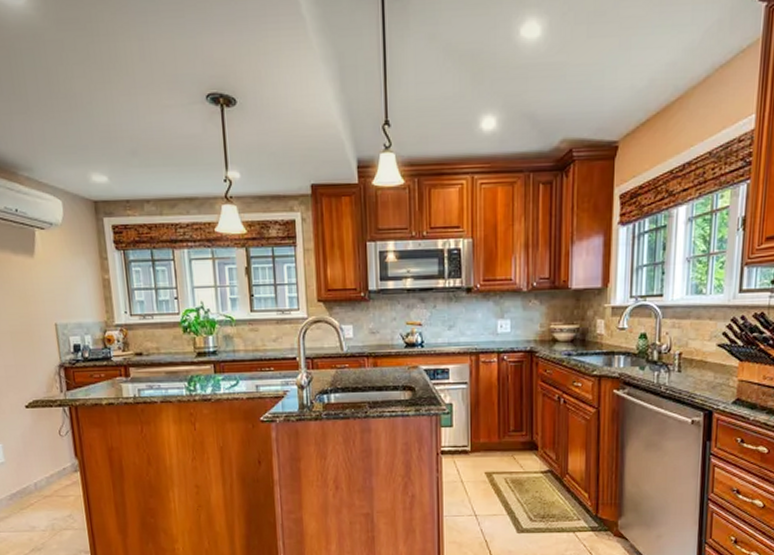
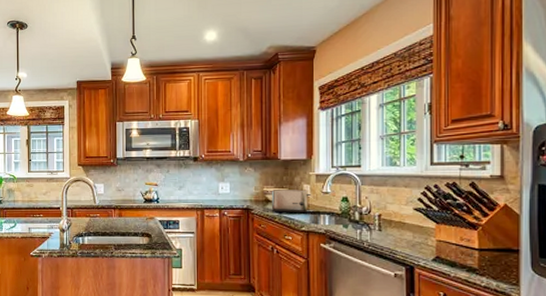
toaster: none [559,325,605,355] -> present [271,189,311,214]

